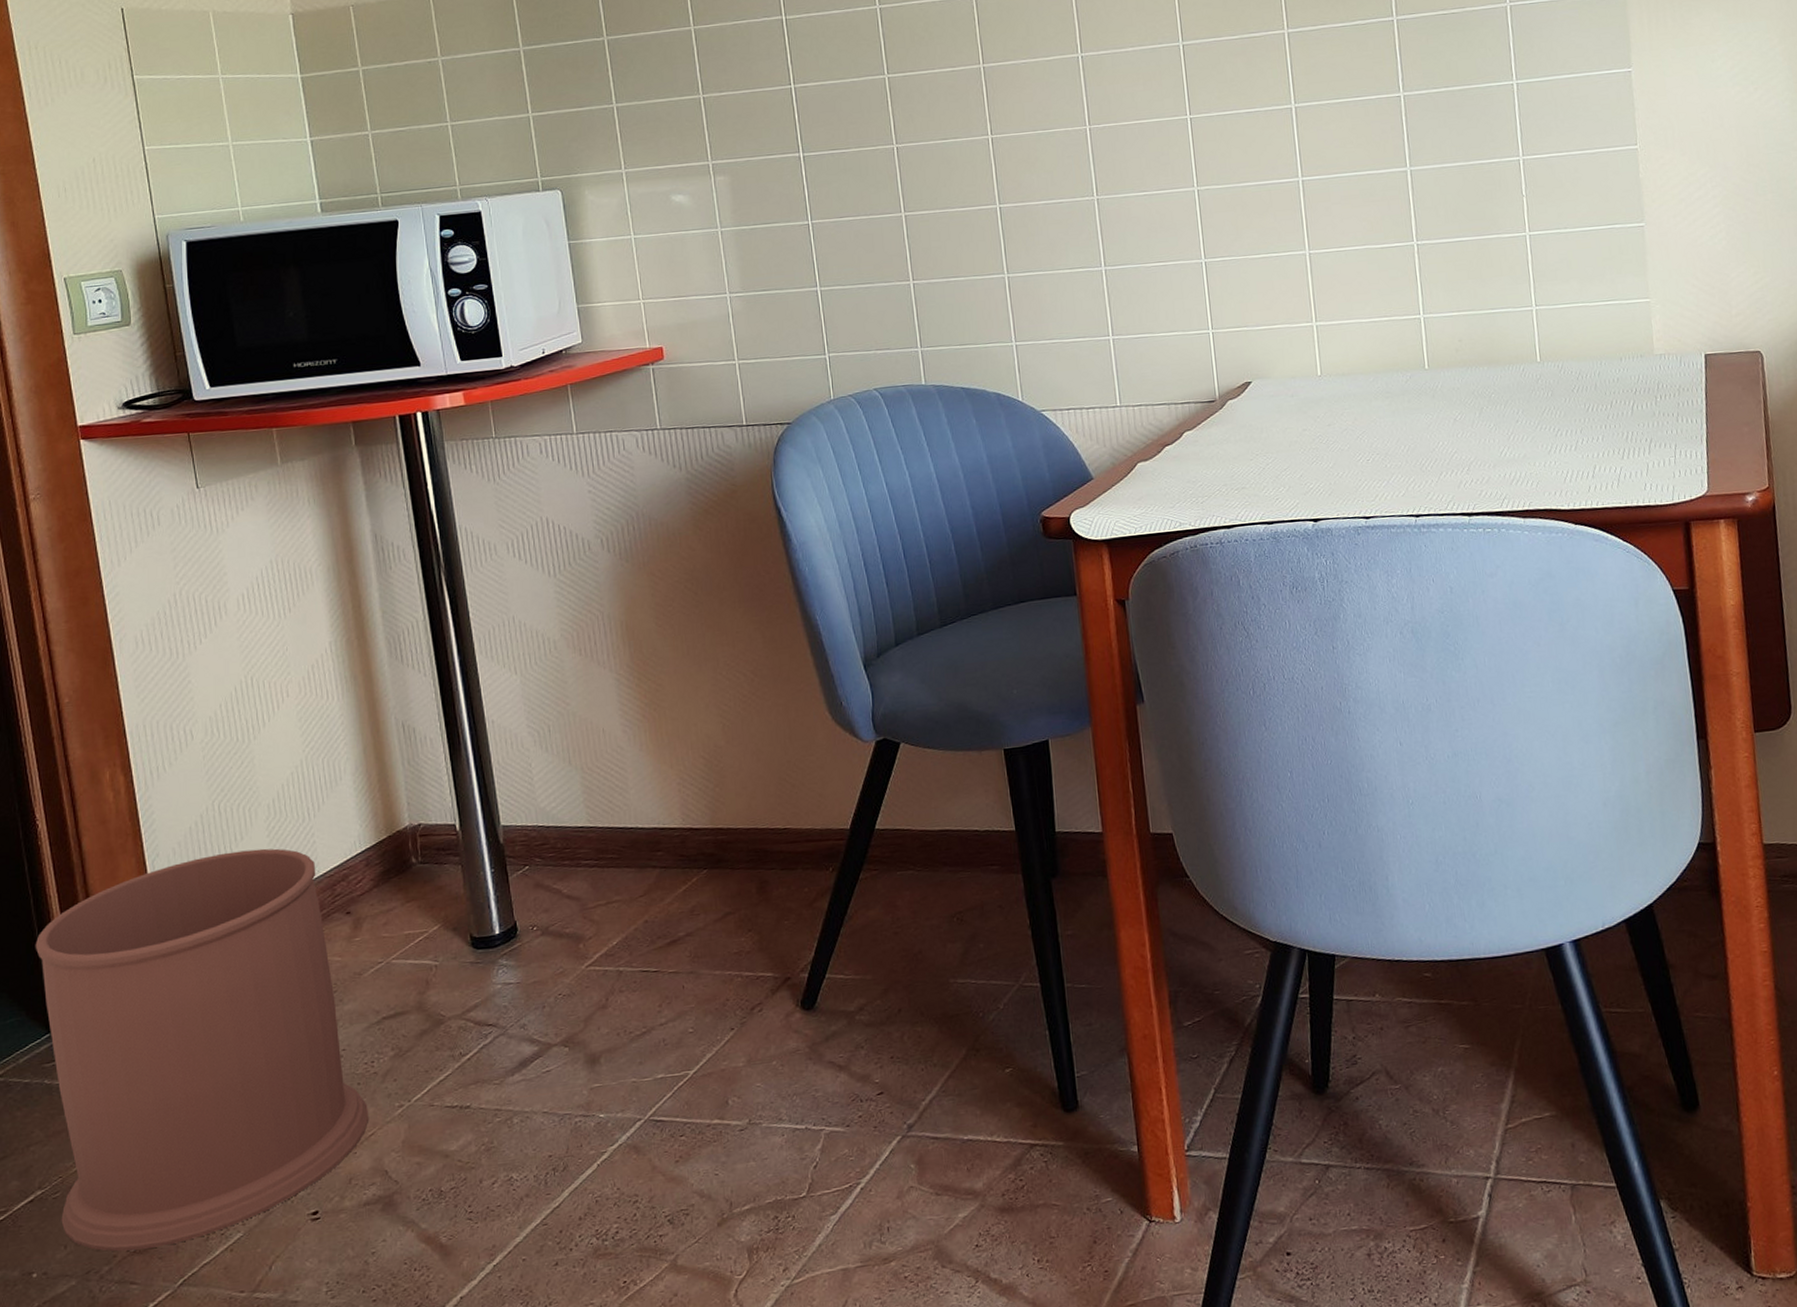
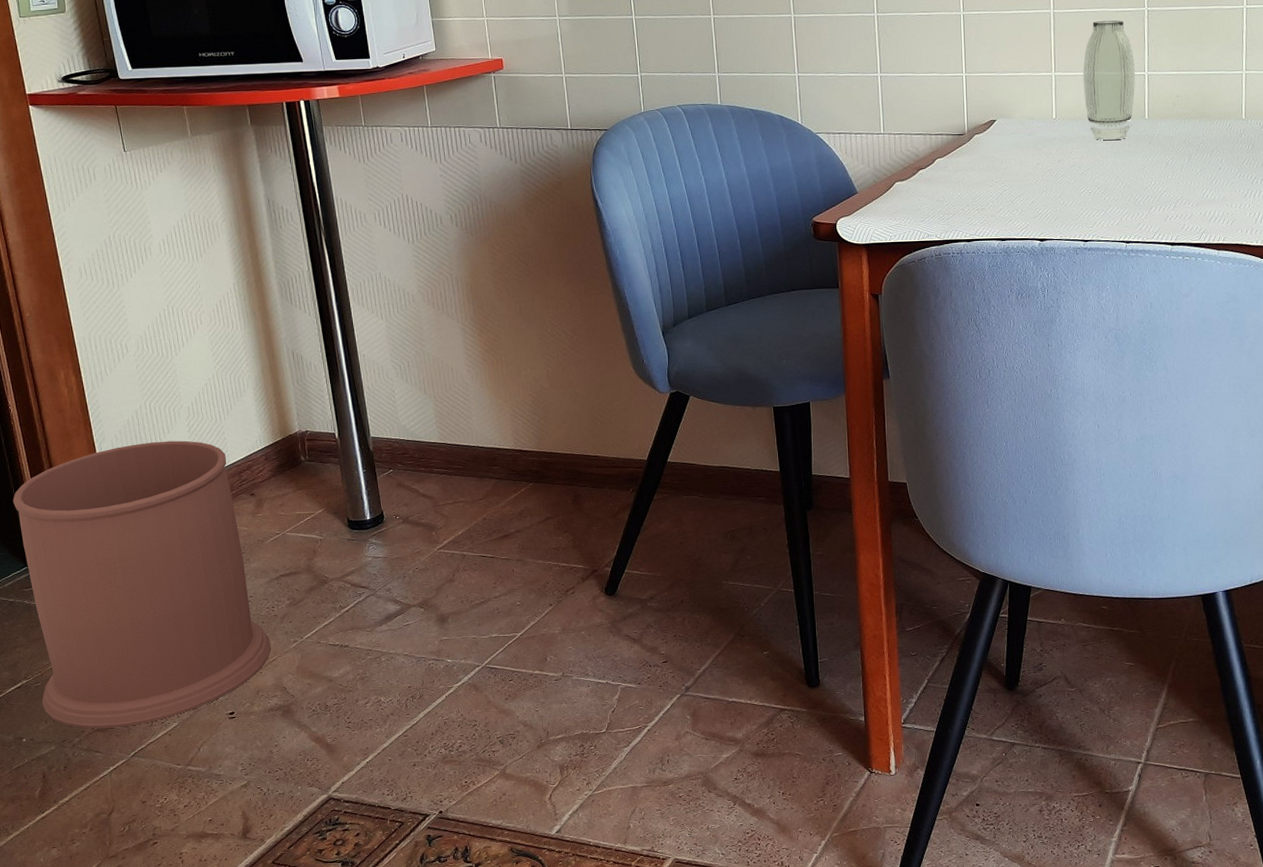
vase: none [1348,258,1411,398] -> present [1083,20,1135,140]

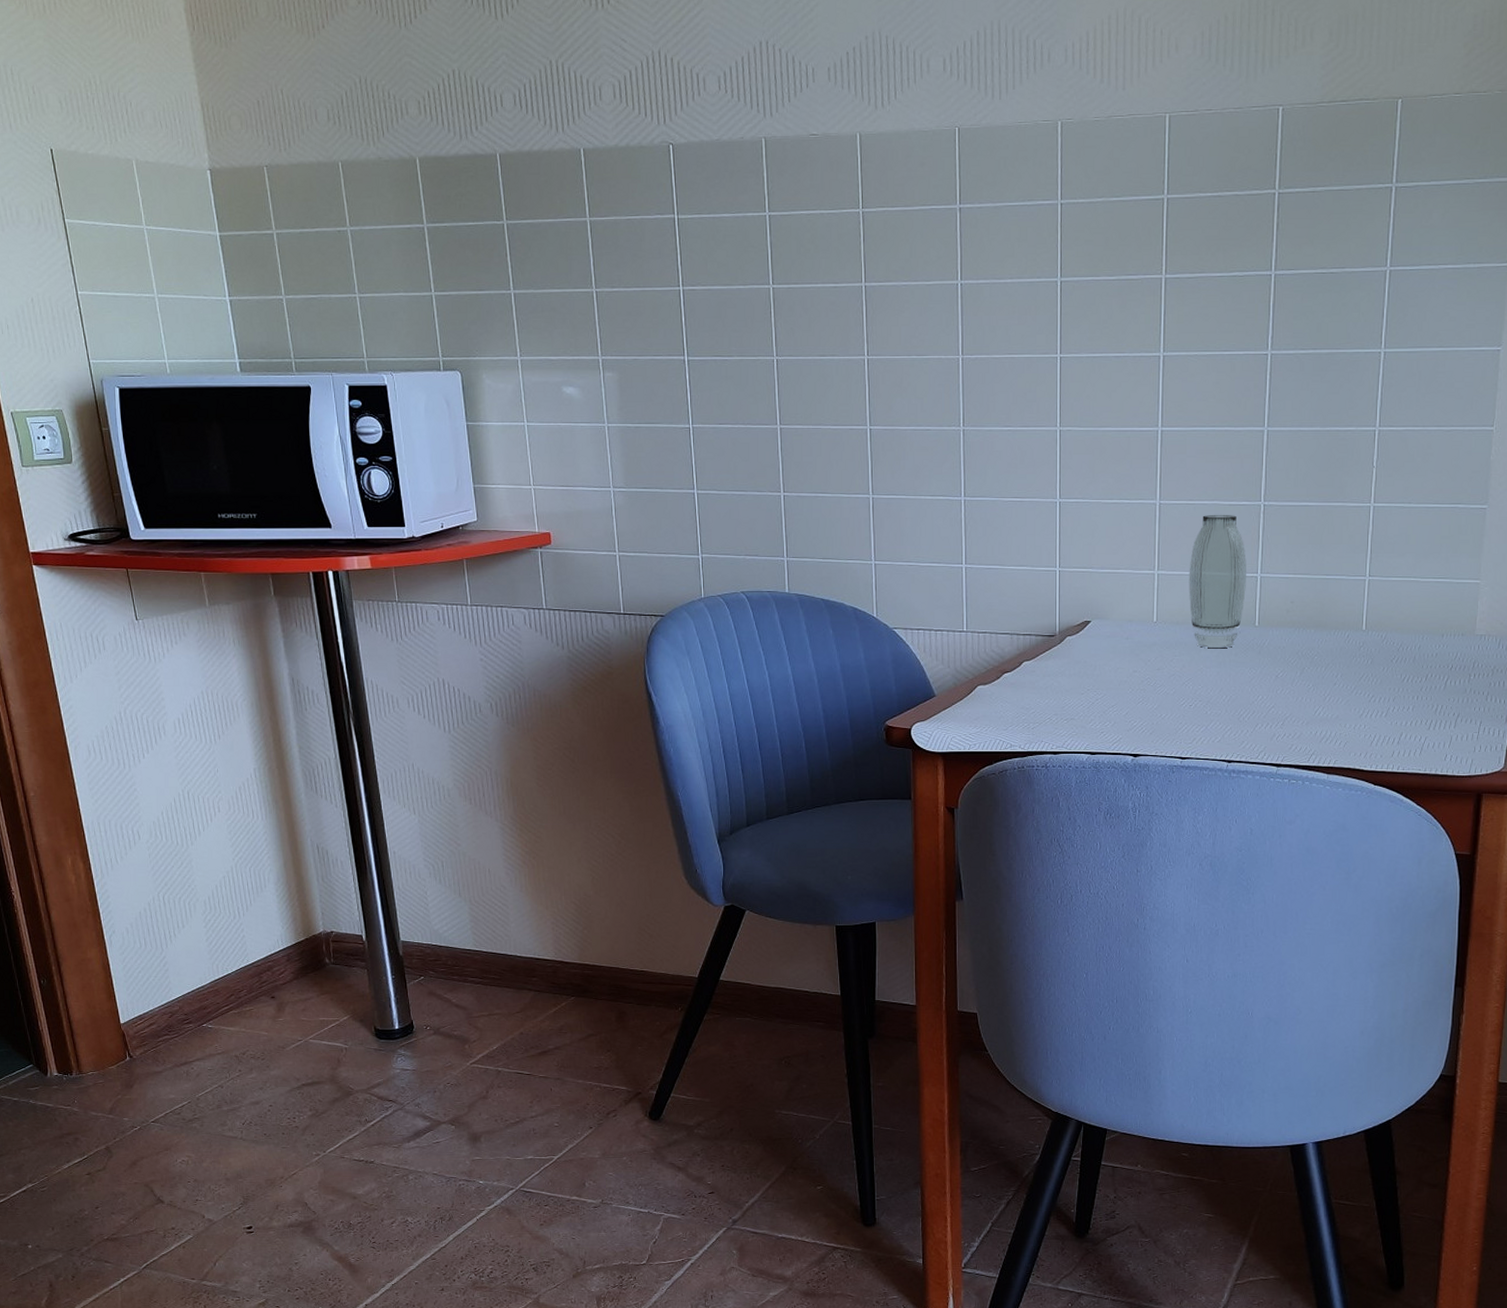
trash can: present [12,440,272,729] -> none [16,936,292,1239]

